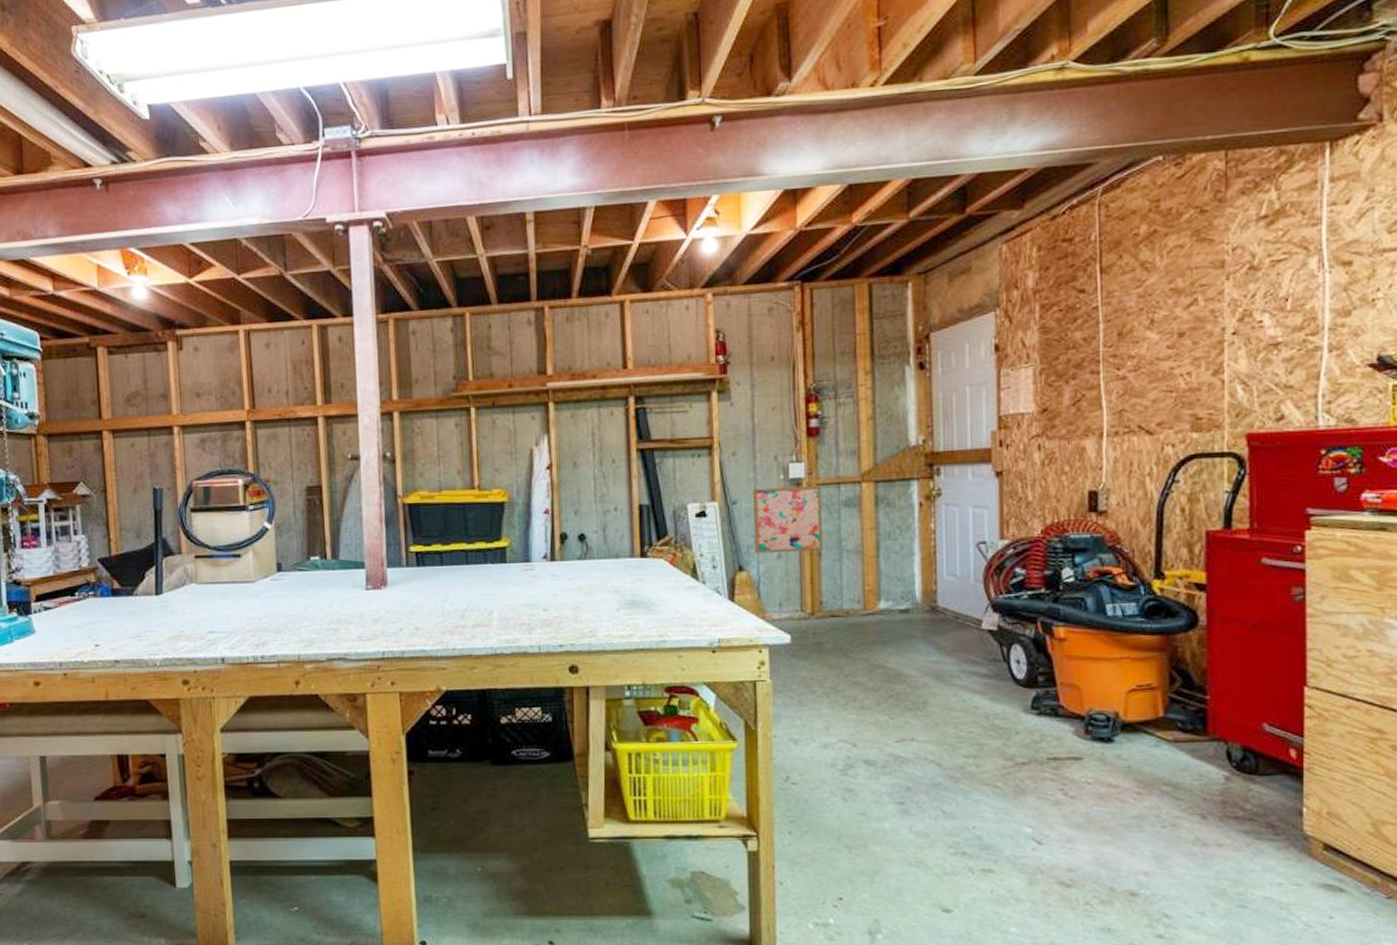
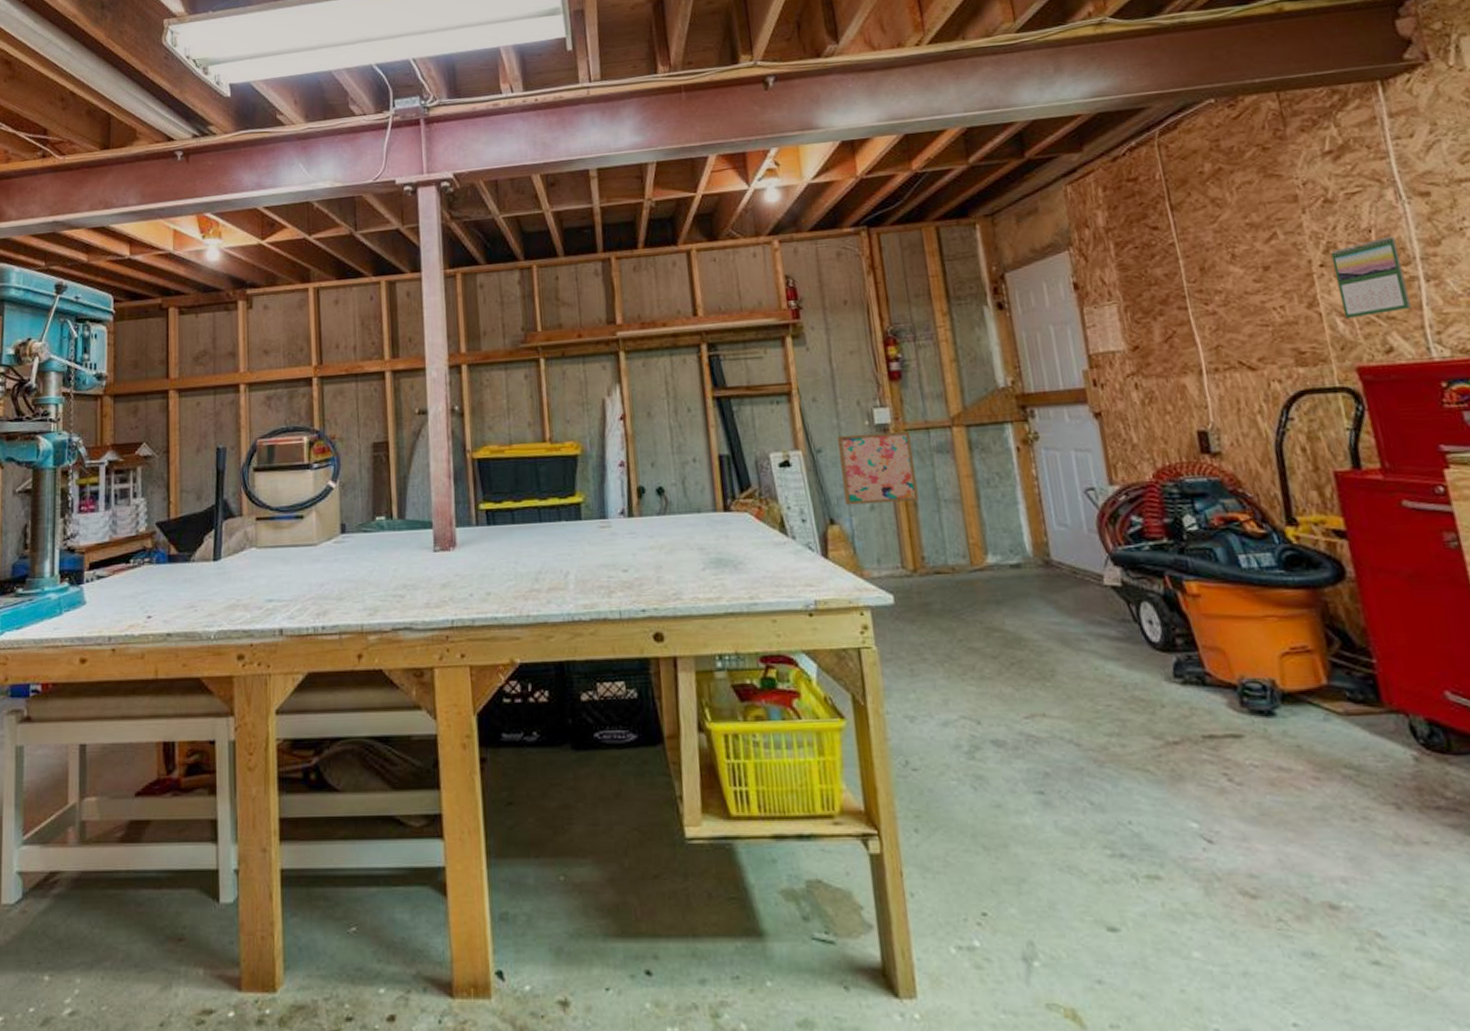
calendar: none [1245,306,1309,387] -> present [1330,236,1411,319]

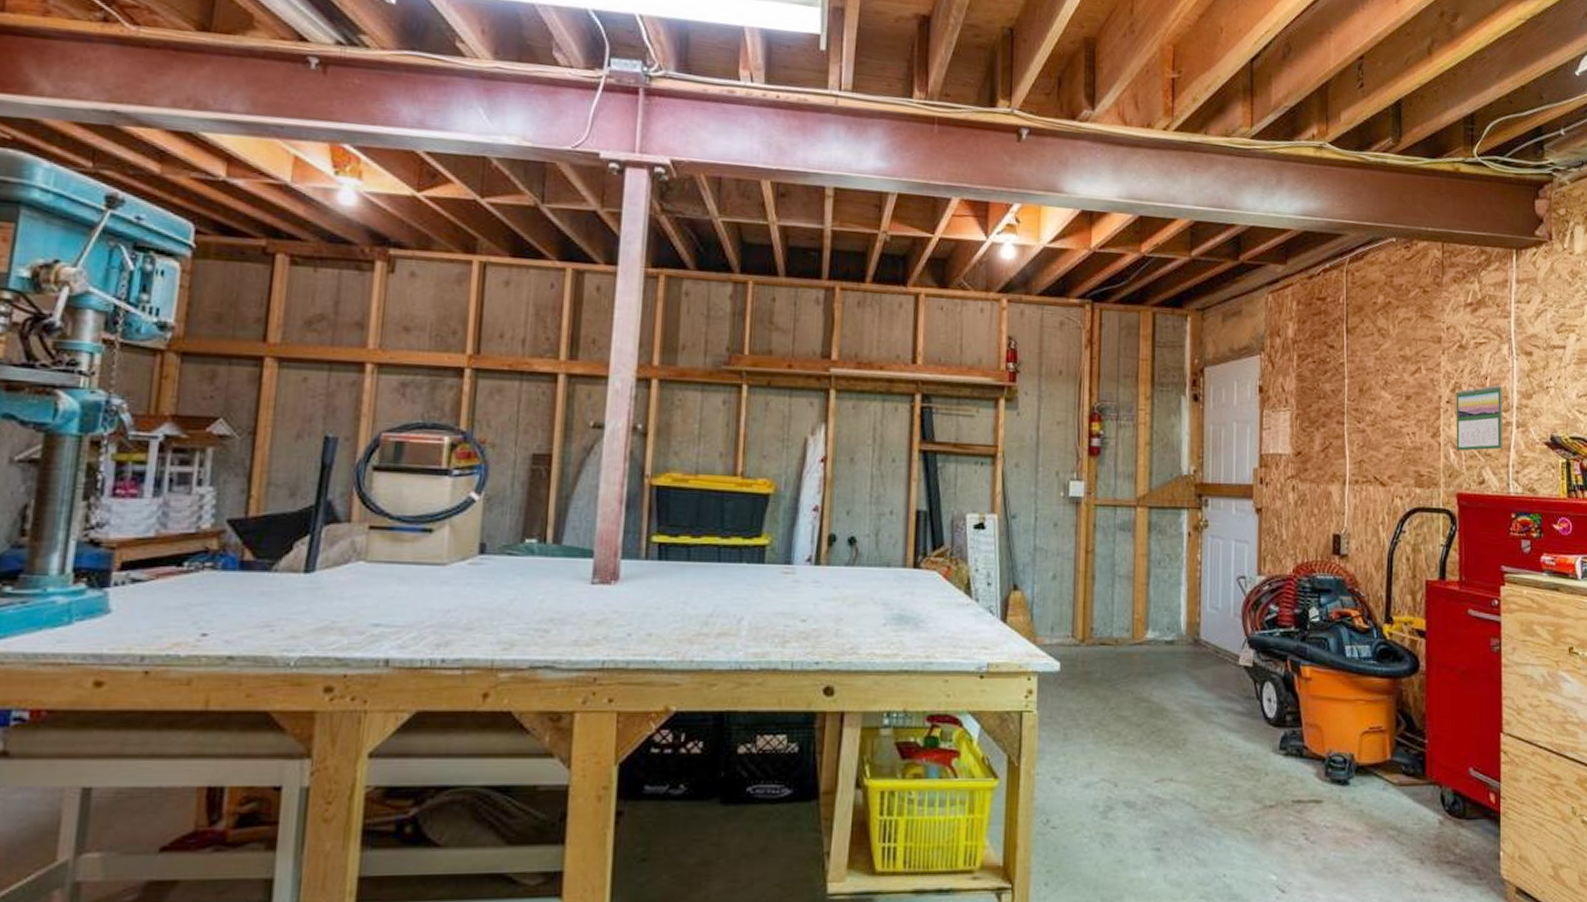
wall art: present [836,431,919,505] -> none [1030,503,1099,575]

